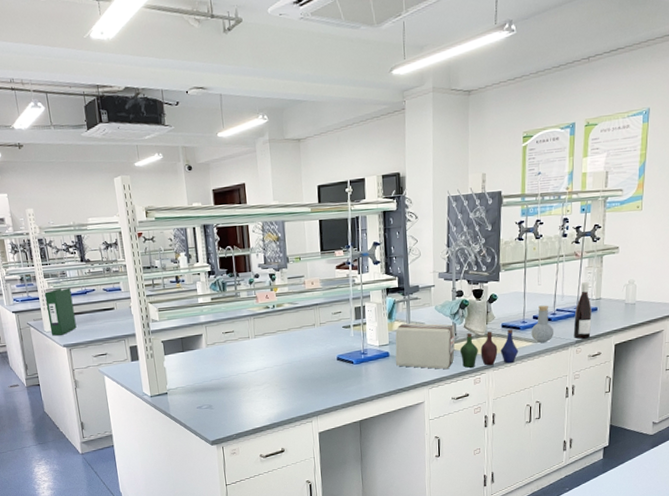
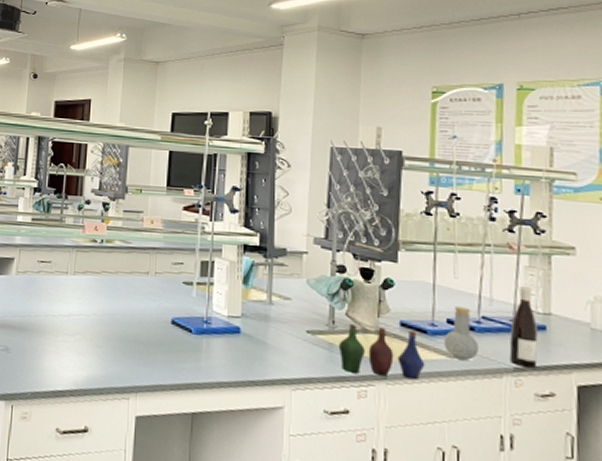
box: present [395,323,455,370] -> none [247,293,333,369]

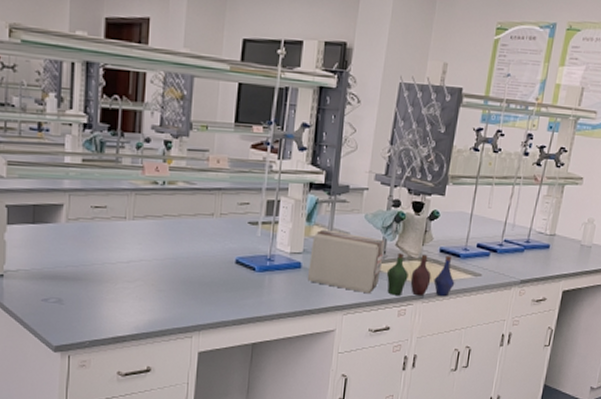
box: none [247,293,333,369] -> present [307,229,385,294]
flask: present [444,306,480,361] -> none [472,232,499,278]
bottle: present [509,286,538,368] -> none [519,213,545,279]

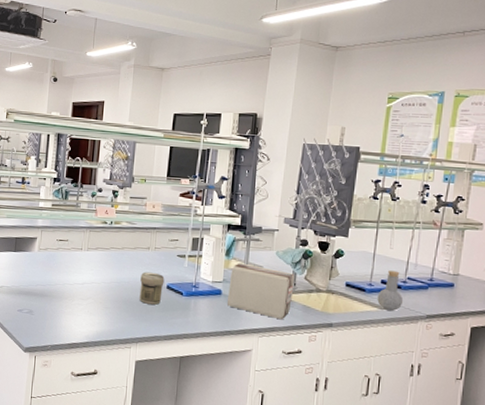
jar: none [201,244,233,284] -> present [139,271,165,305]
bottle: present [386,253,455,297] -> none [297,285,362,327]
flask: none [472,232,499,278] -> present [377,270,404,312]

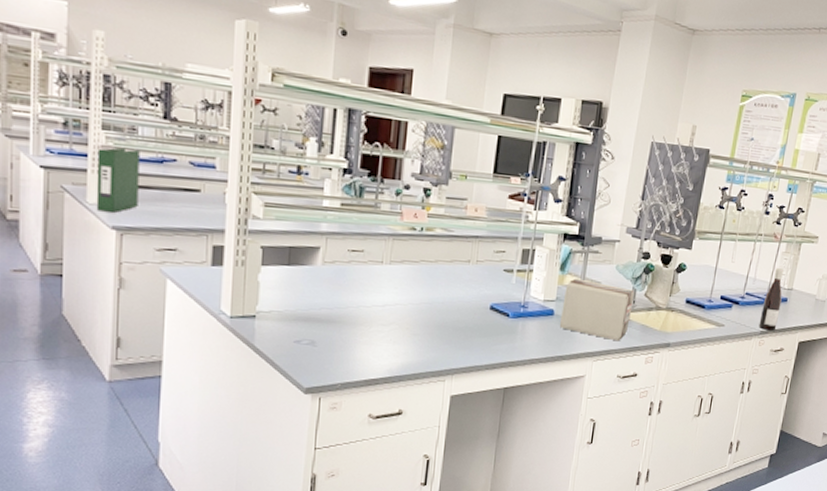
jar: present [139,271,165,305] -> none [456,289,488,329]
flask: present [377,270,404,312] -> none [715,285,740,329]
bottle: none [424,254,448,315] -> present [759,268,784,330]

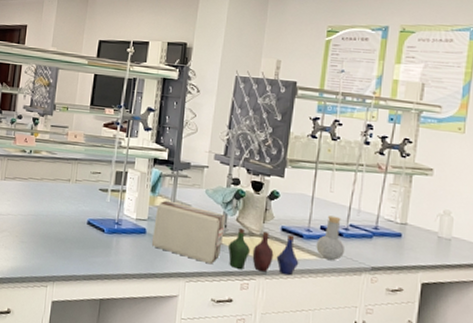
bottle: none [635,303,700,346] -> present [227,228,299,276]
flask: none [715,285,740,329] -> present [316,215,345,261]
bottle: present [759,268,784,330] -> none [369,200,395,268]

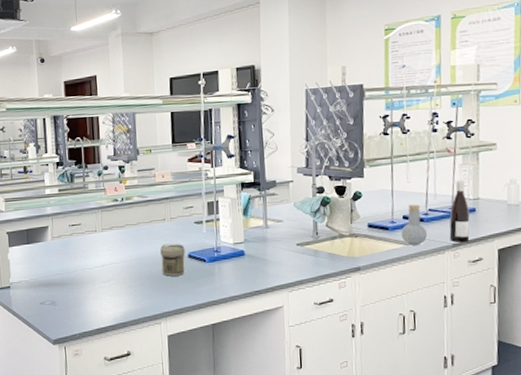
jar: none [57,205,85,241] -> present [160,243,185,276]
box: present [151,200,226,265] -> none [251,220,317,272]
bottle: present [227,228,299,276] -> none [321,229,388,270]
bottle: none [369,200,395,268] -> present [449,180,470,242]

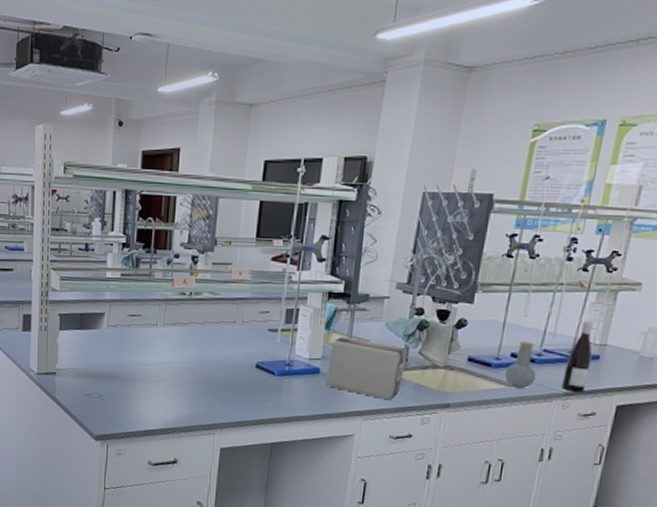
jar: present [160,243,185,276] -> none [224,349,253,386]
box: none [251,220,317,272] -> present [325,336,407,401]

